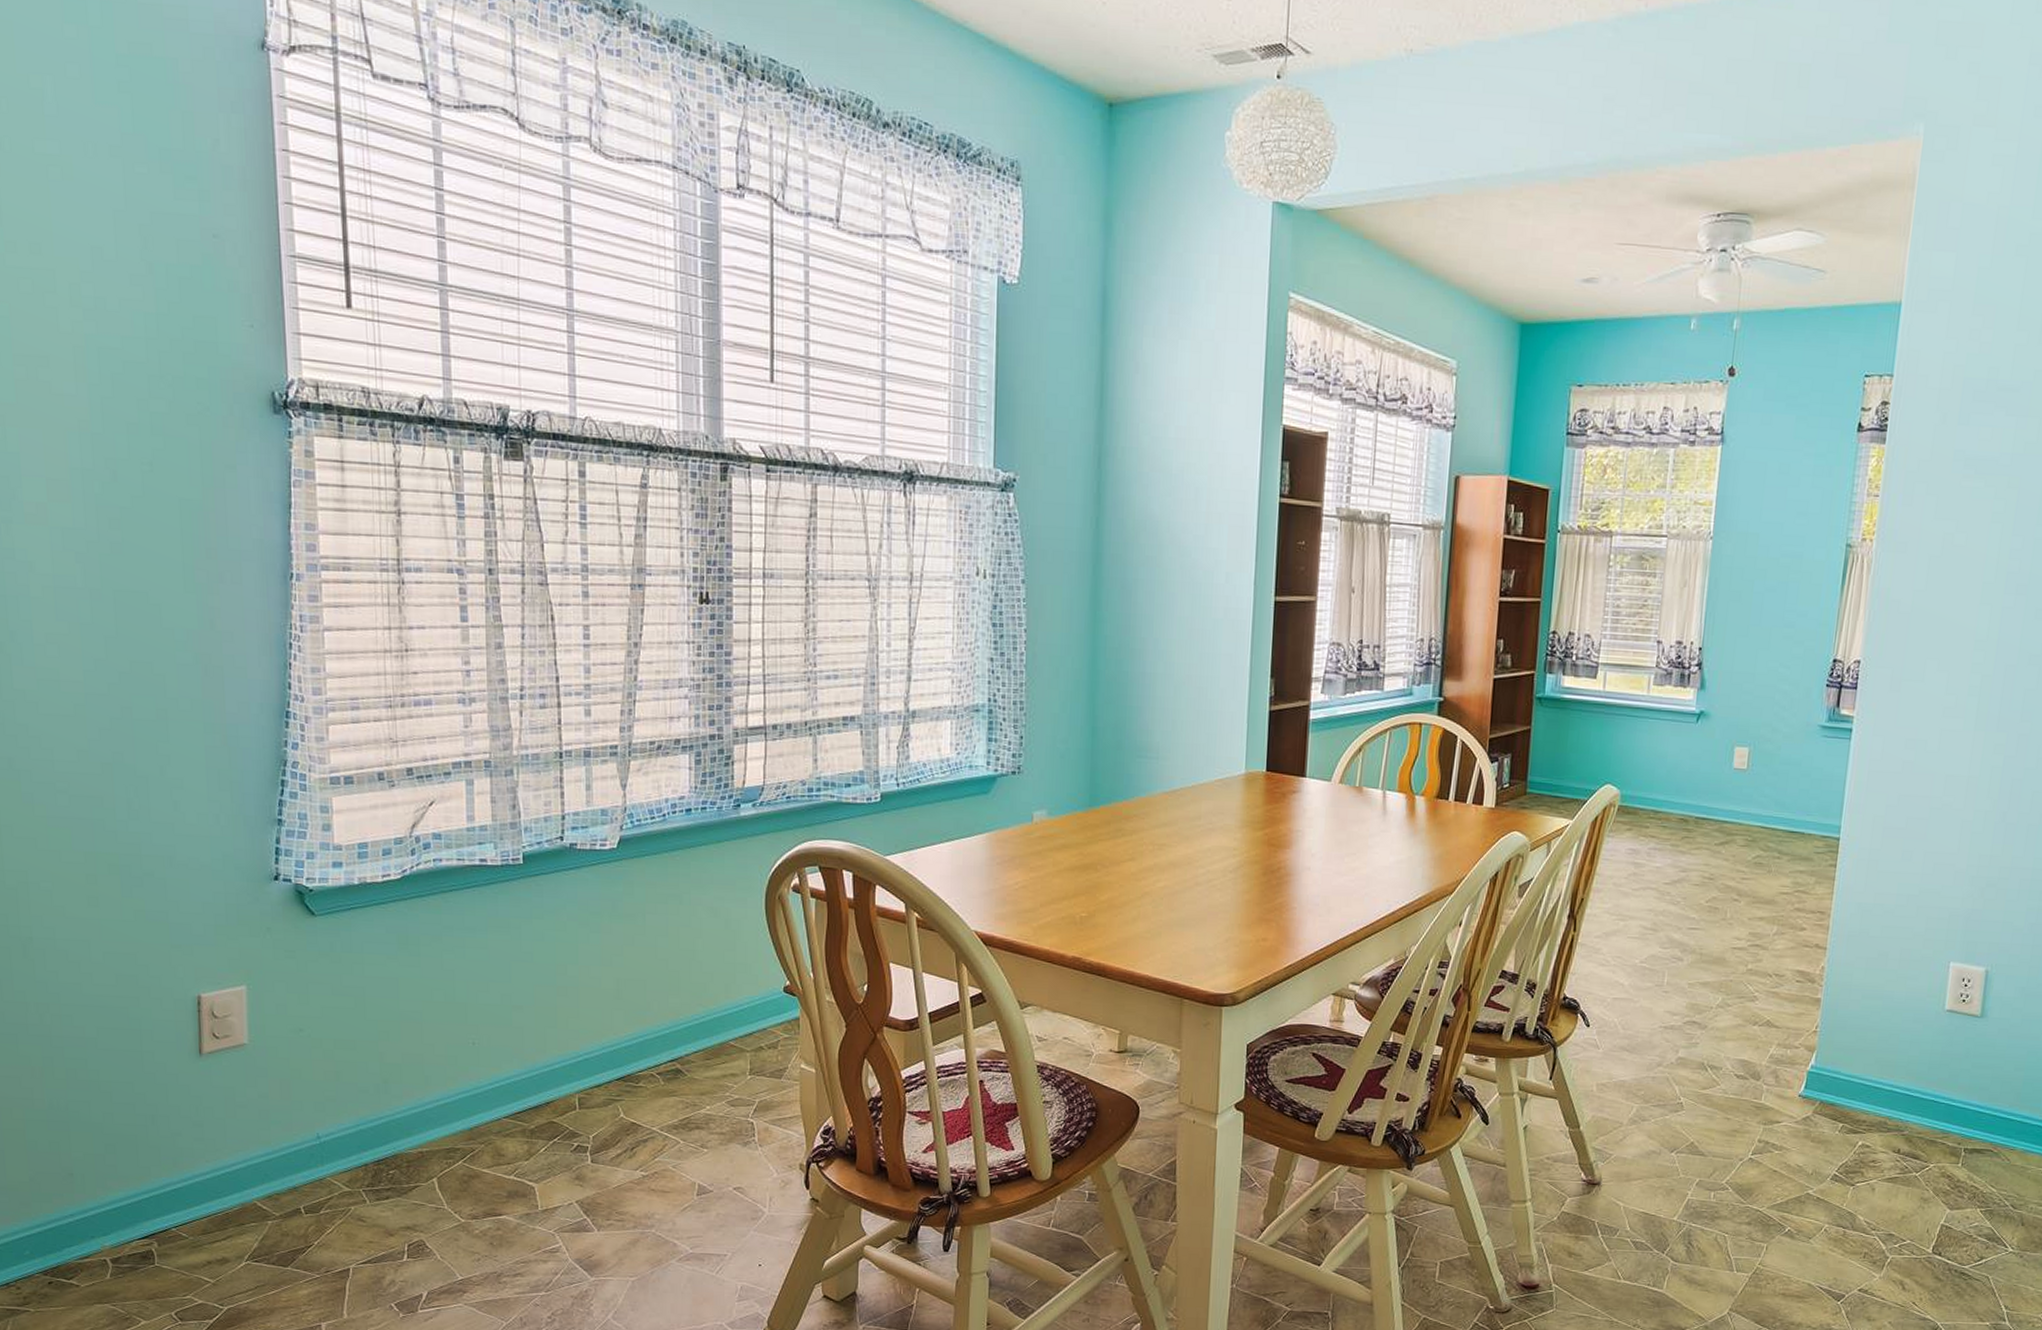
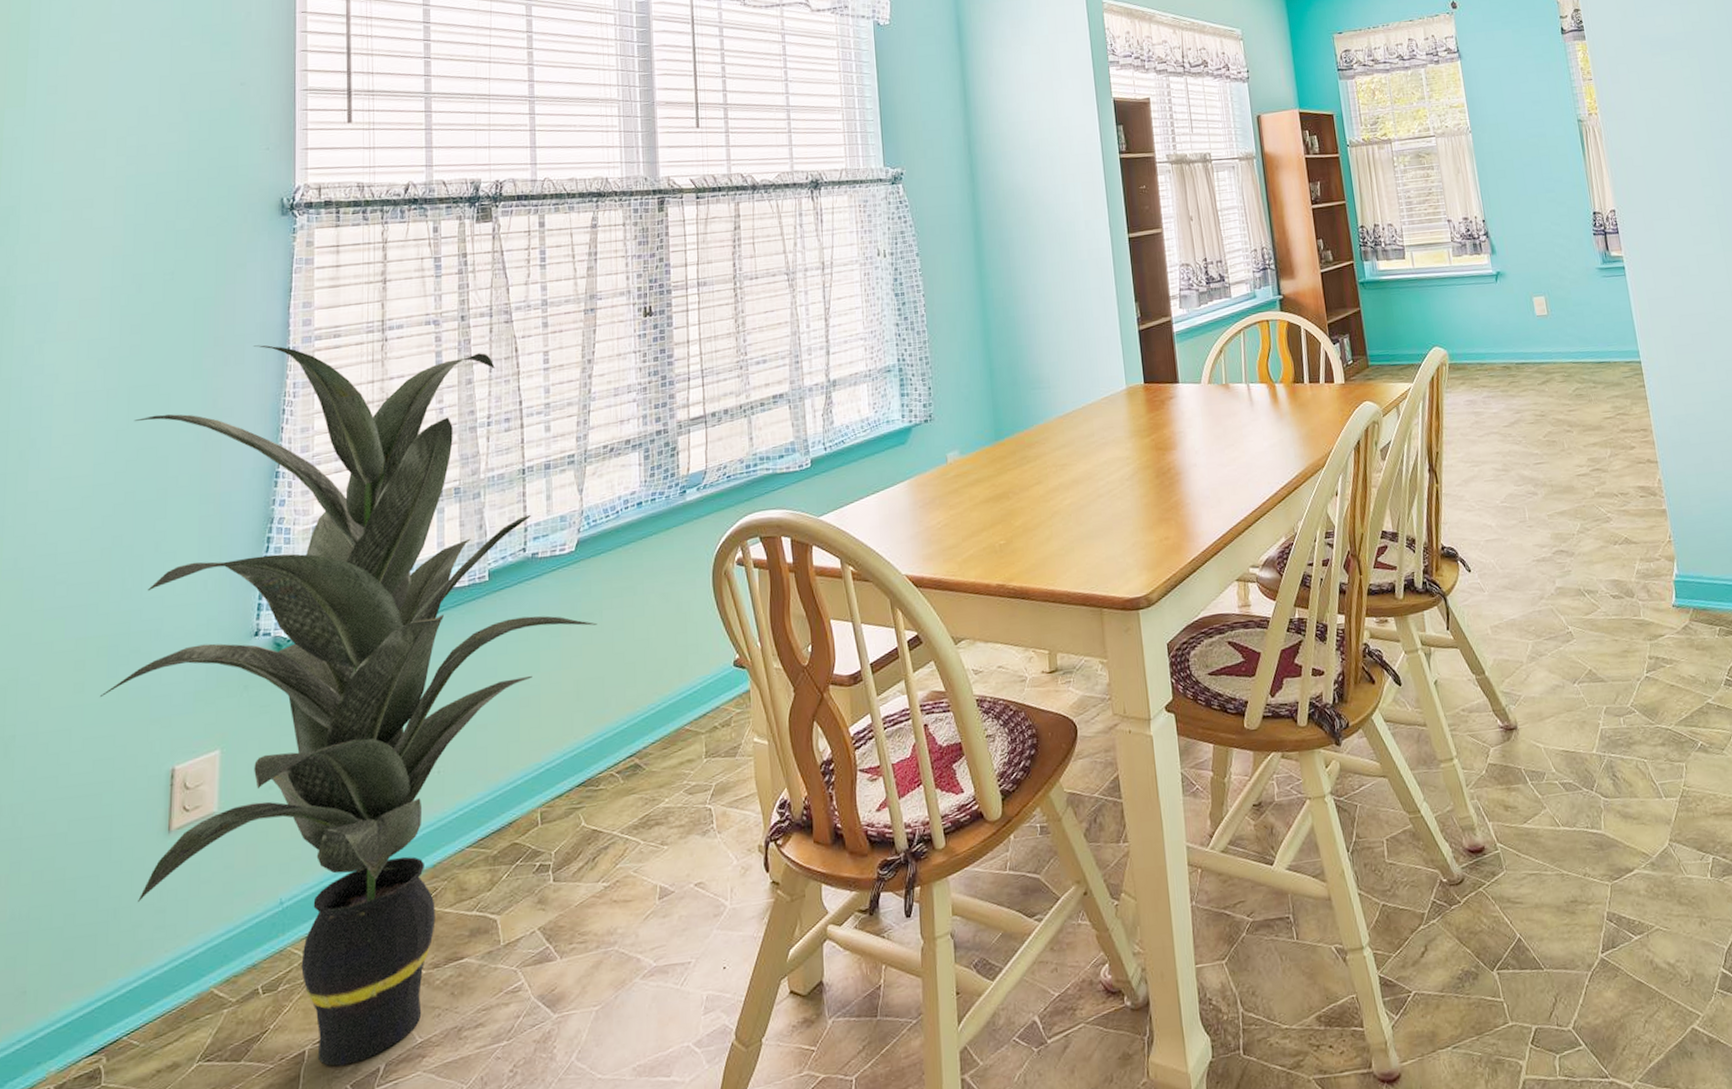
indoor plant: none [115,565,640,1287] -> present [99,345,598,1067]

